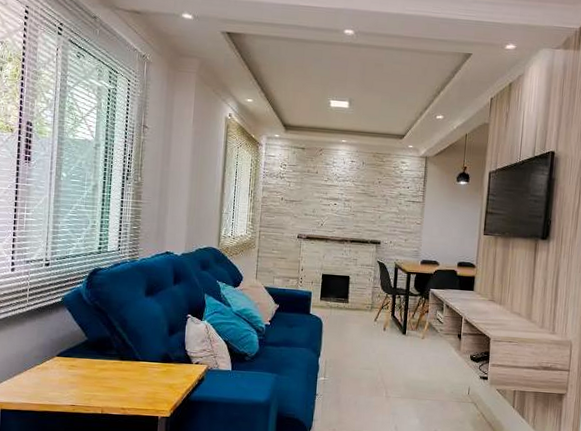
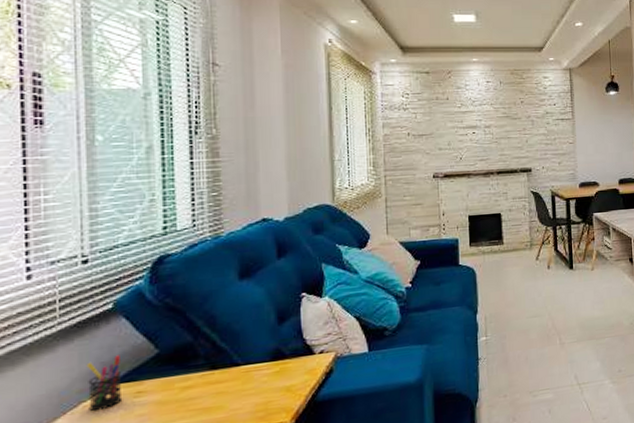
pen holder: none [40,336,63,374] -> present [86,355,123,412]

